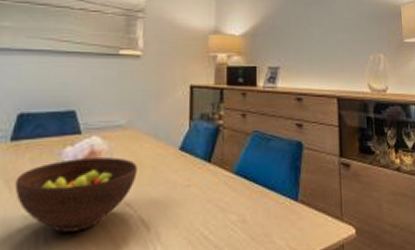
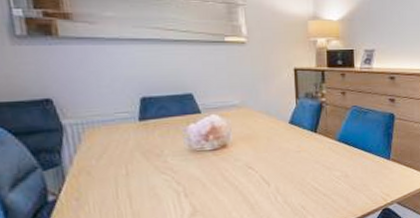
fruit bowl: present [15,157,137,233] -> none [151,131,255,190]

